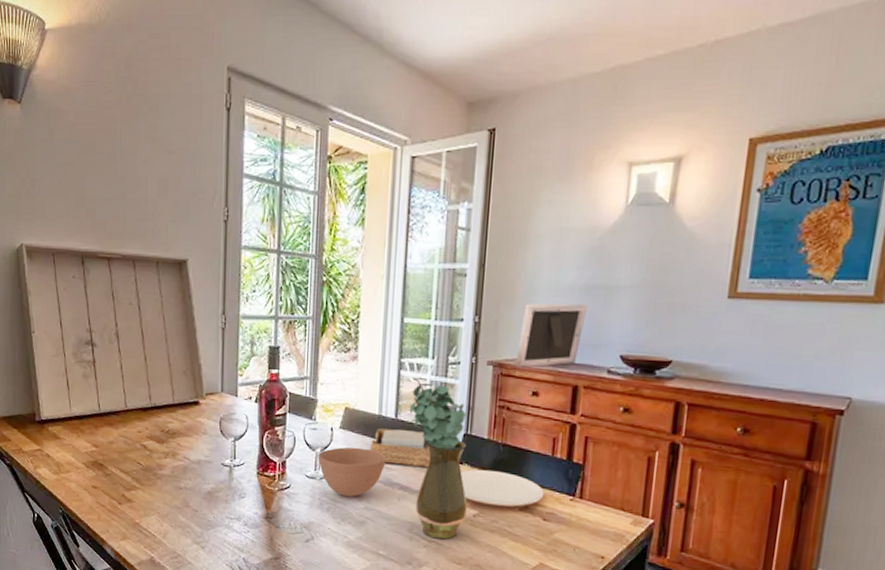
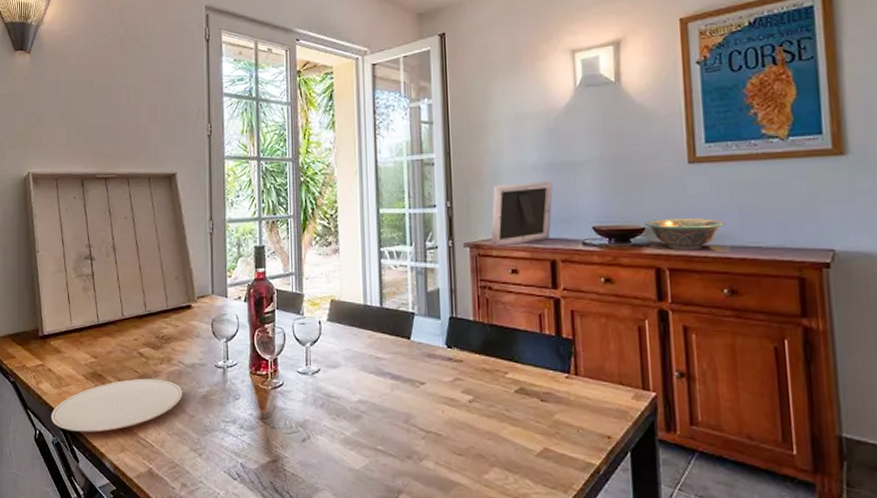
plate: none [49,470,188,520] -> present [50,378,183,433]
bowl: present [318,447,387,497] -> none [308,339,376,390]
napkin holder: present [370,428,431,467] -> none [358,317,419,354]
vase: present [409,378,467,540] -> none [393,265,462,429]
plate: present [461,469,545,507] -> none [451,352,538,390]
decorative bowl: none [672,352,753,388] -> present [644,217,726,251]

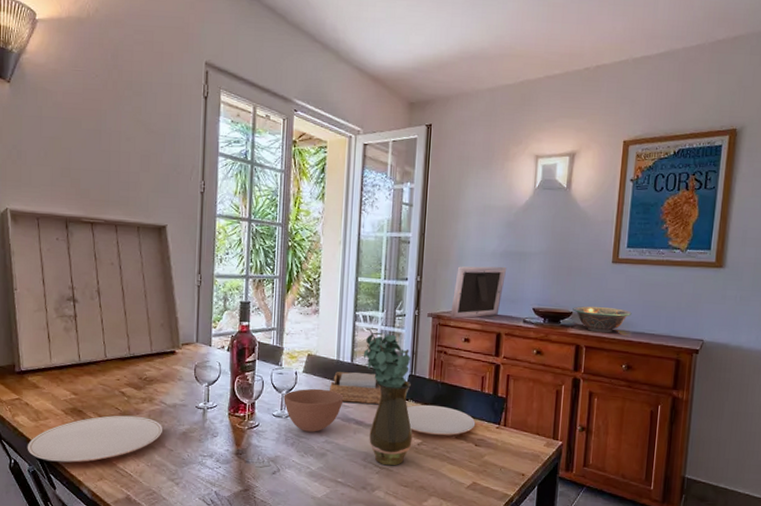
bowl: none [308,339,376,390] -> present [283,388,344,432]
napkin holder: none [358,317,419,354] -> present [330,372,381,404]
vase: none [393,265,462,429] -> present [363,328,413,466]
plate: none [451,352,538,390] -> present [407,404,476,436]

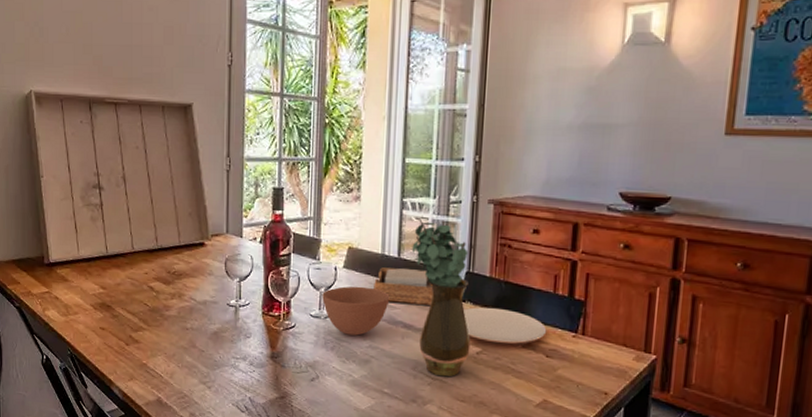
plate: present [27,415,163,463] -> none [58,311,194,361]
picture frame: present [450,266,507,320] -> none [516,141,587,207]
decorative bowl: present [572,306,632,333] -> none [671,189,751,223]

